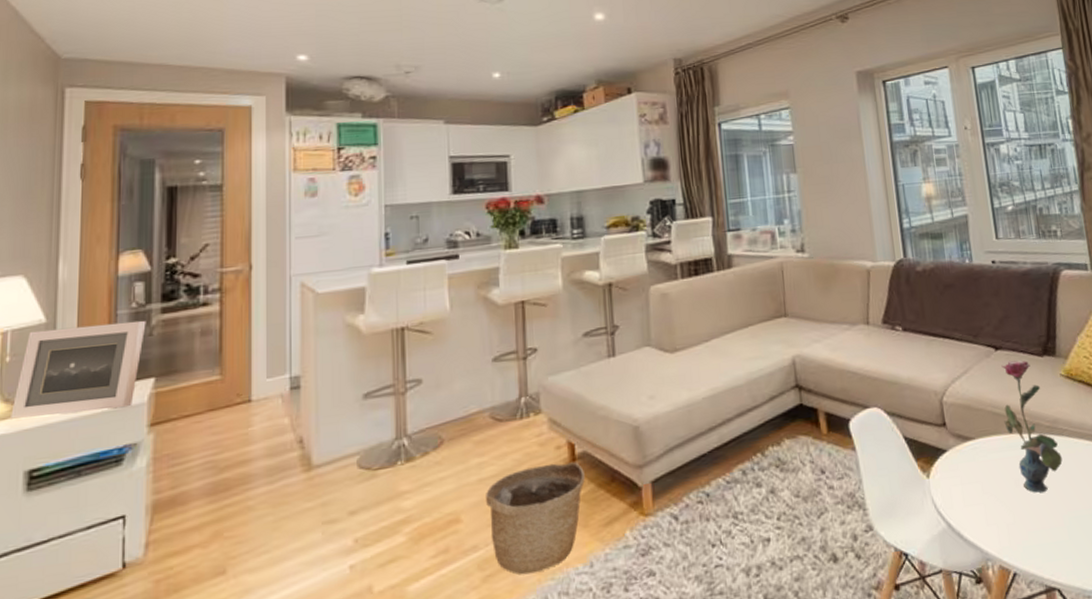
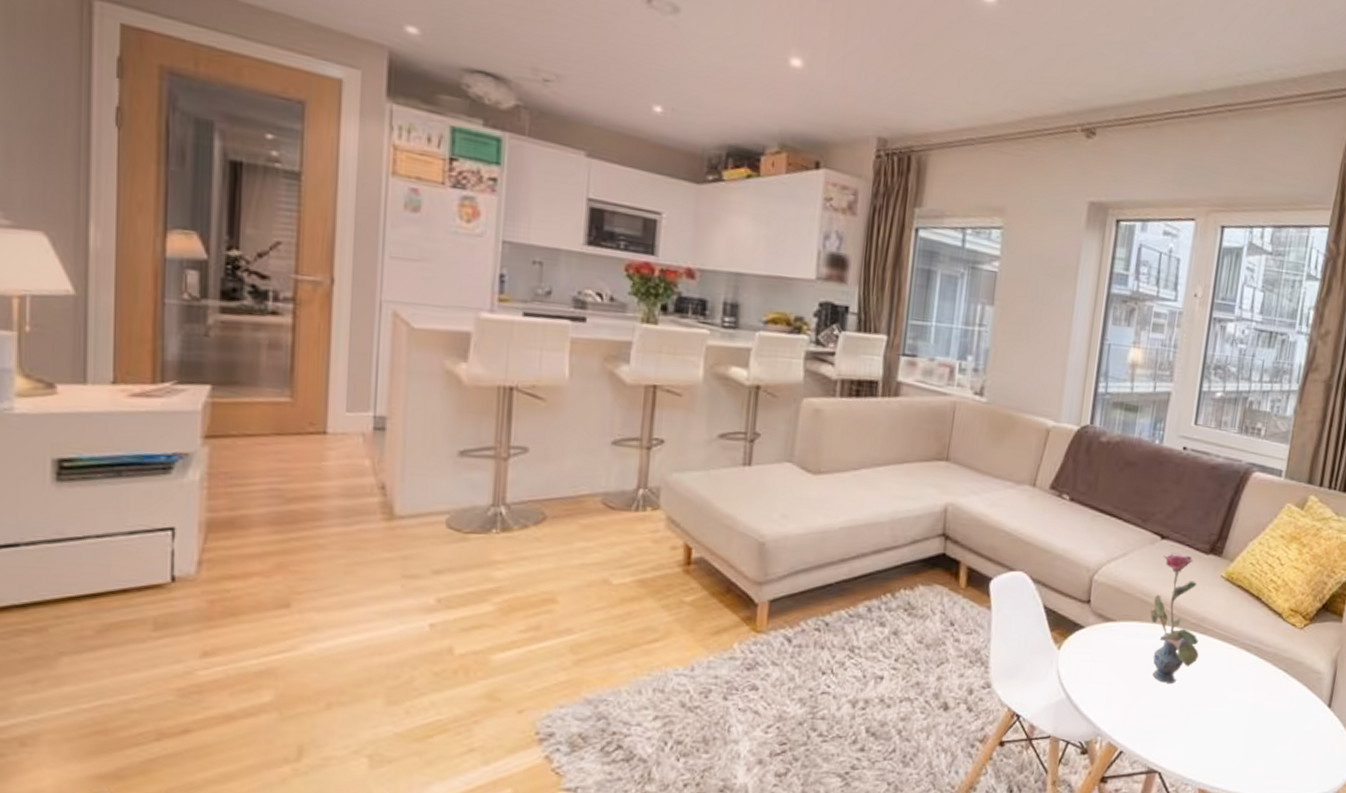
picture frame: present [11,320,146,419] -> none [34,301,201,412]
basket: present [486,461,586,575] -> none [587,562,700,666]

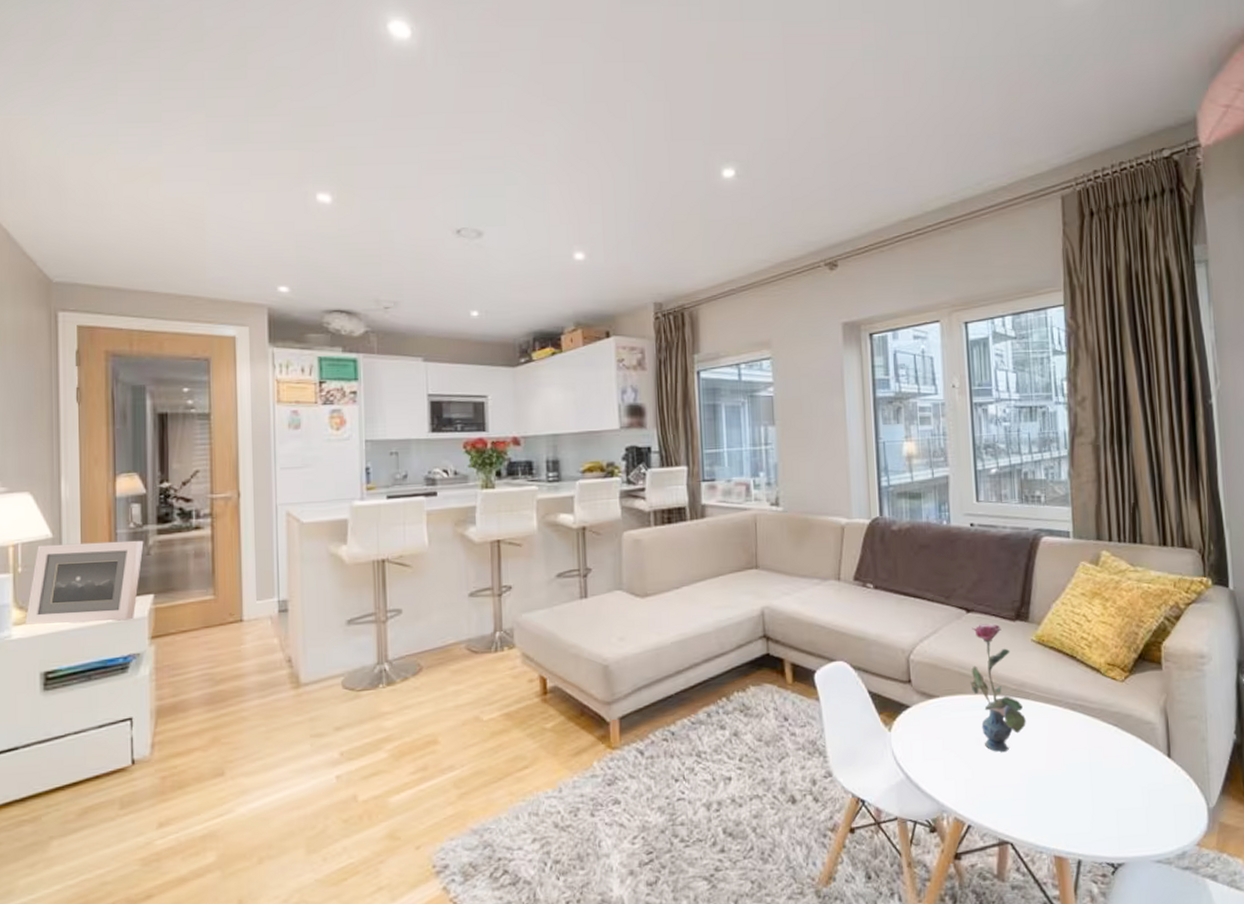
picture frame: none [34,301,201,412] -> present [25,540,144,625]

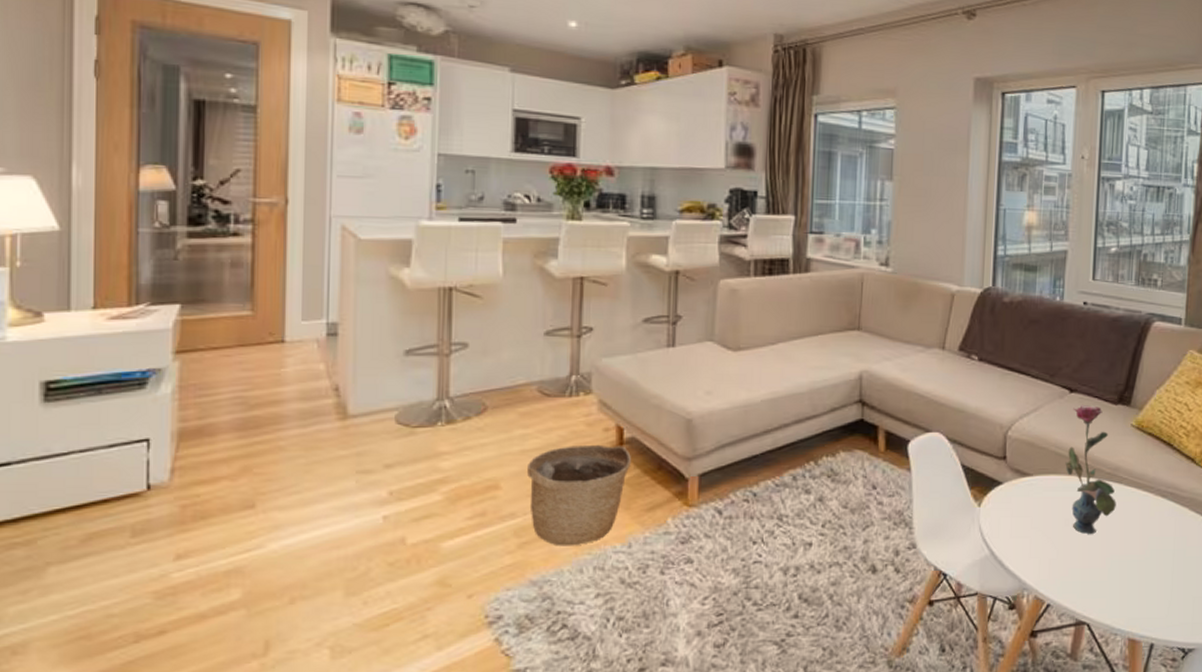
picture frame: present [25,540,144,625] -> none [24,238,171,331]
basket: none [462,695,556,795] -> present [527,444,632,546]

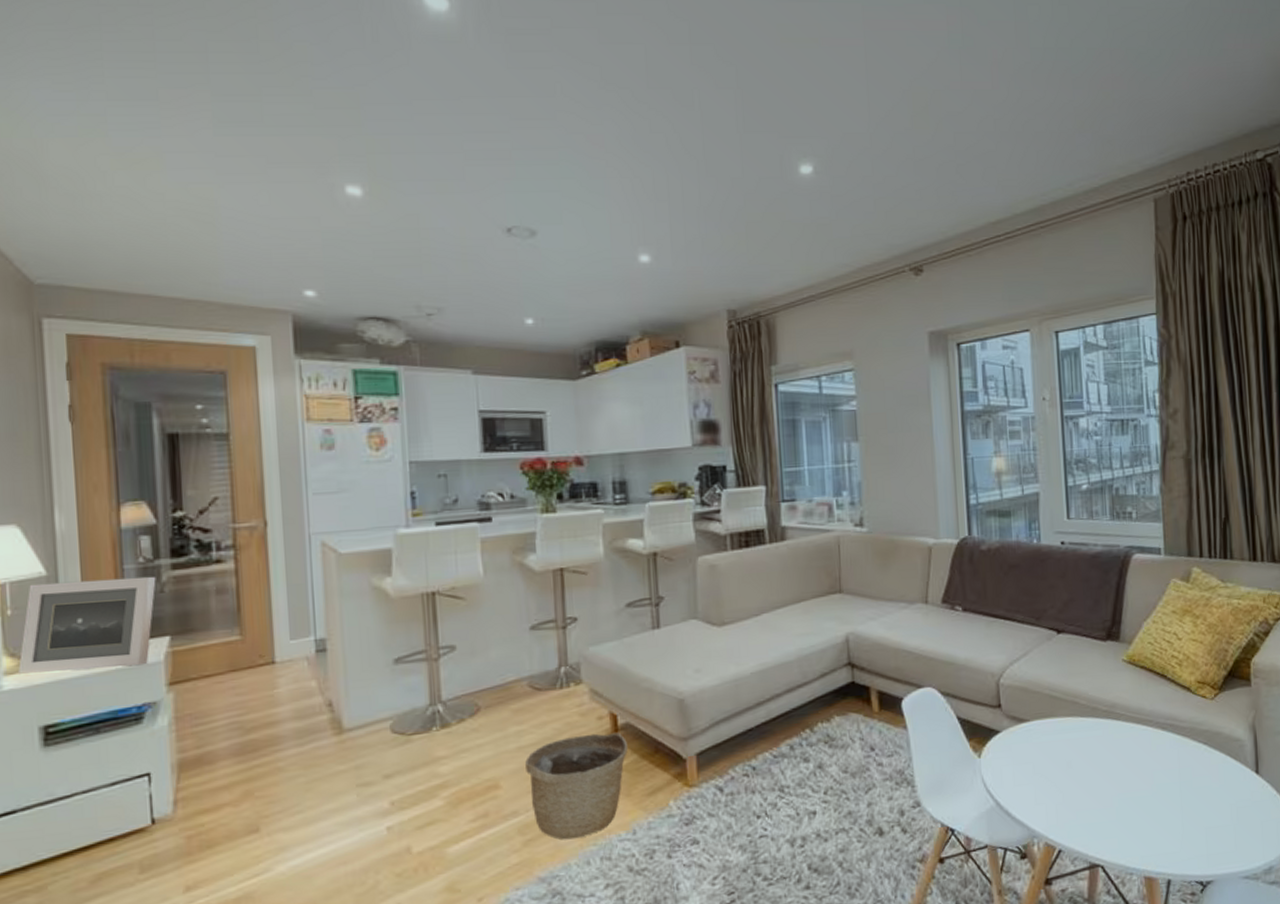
picture frame: none [24,238,171,331] -> present [18,576,156,674]
vase: present [1065,404,1116,534] -> none [1061,644,1117,775]

